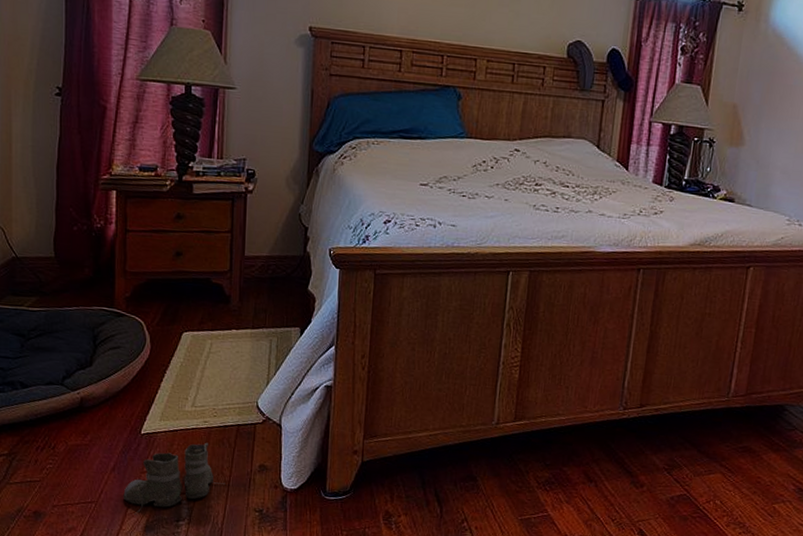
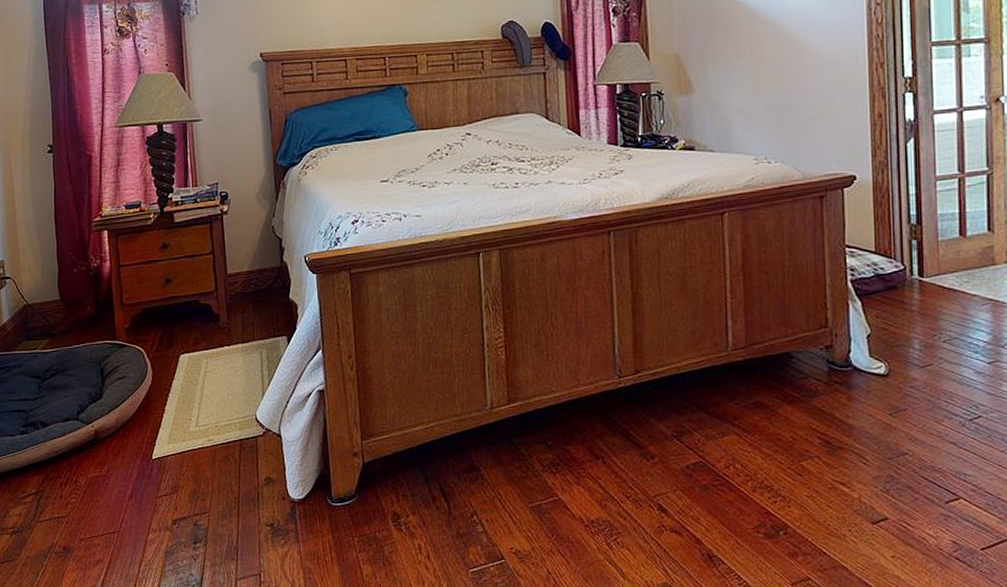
boots: present [123,442,226,516] -> none [142,460,236,542]

